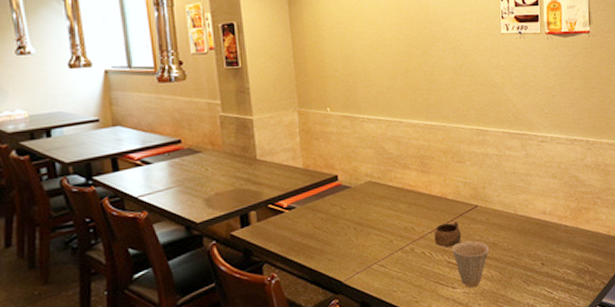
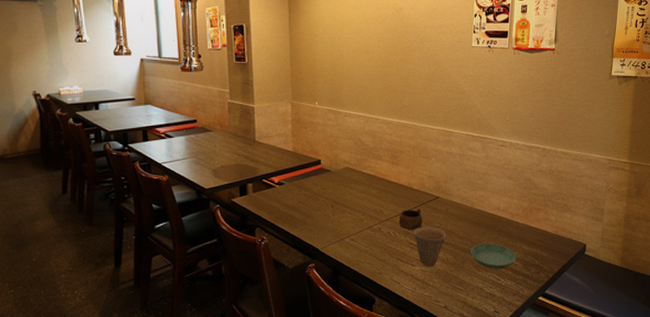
saucer: none [518,252,569,282] -> present [471,243,517,270]

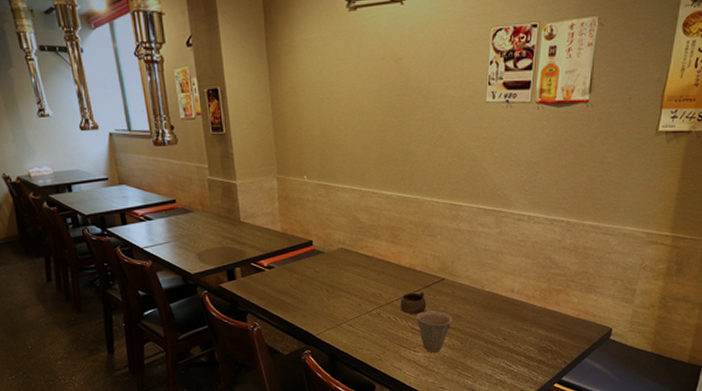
saucer: present [471,243,517,270] -> none [480,328,531,356]

